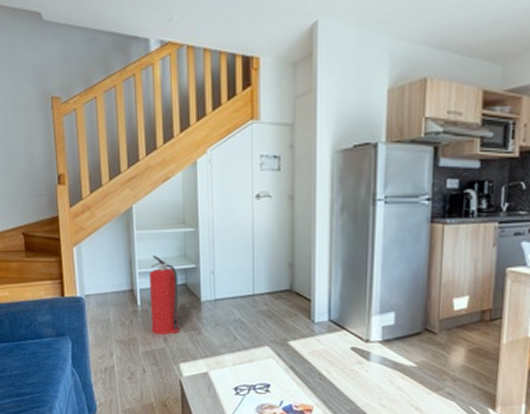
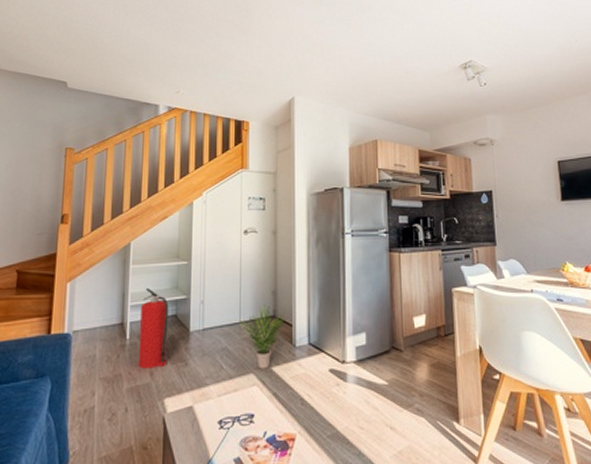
potted plant: none [253,277,302,343] -> present [239,304,284,369]

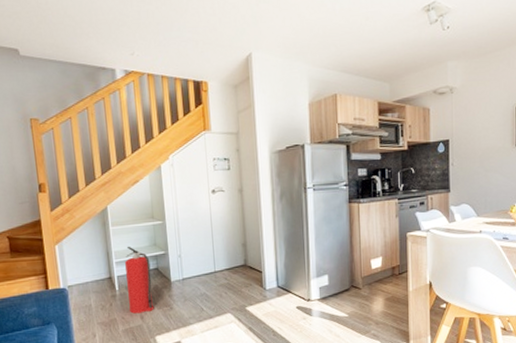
potted plant: present [239,304,284,369] -> none [215,255,254,309]

